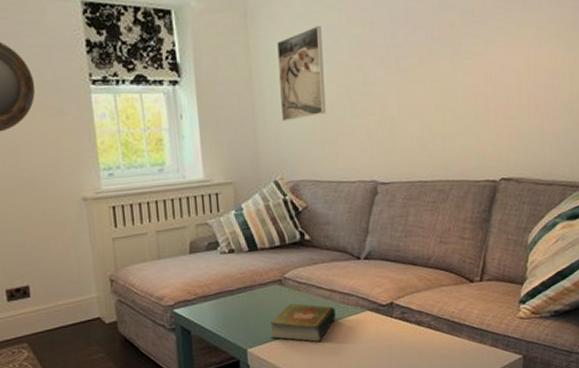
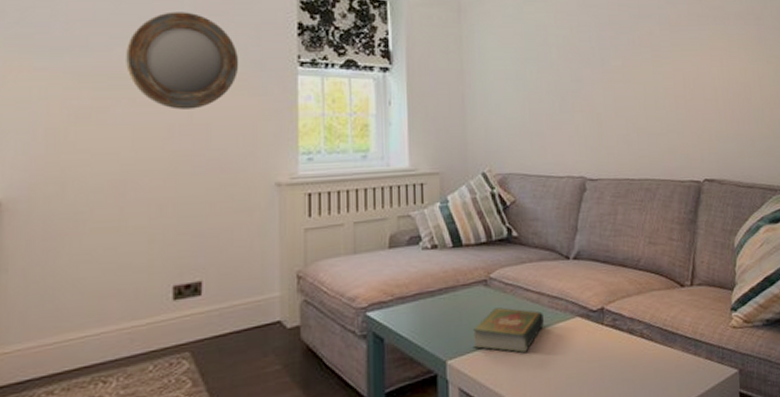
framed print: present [277,25,326,122] -> none [489,24,535,114]

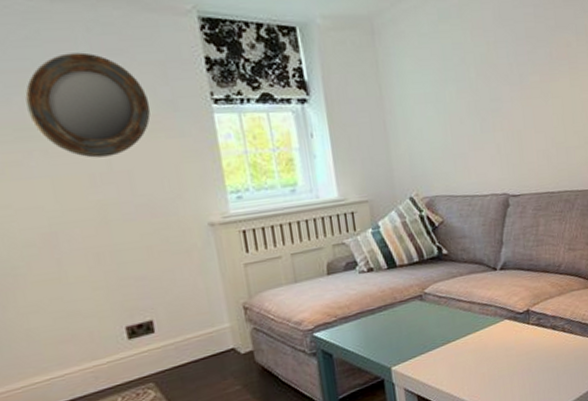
book: present [473,307,544,353] -> none [413,317,476,355]

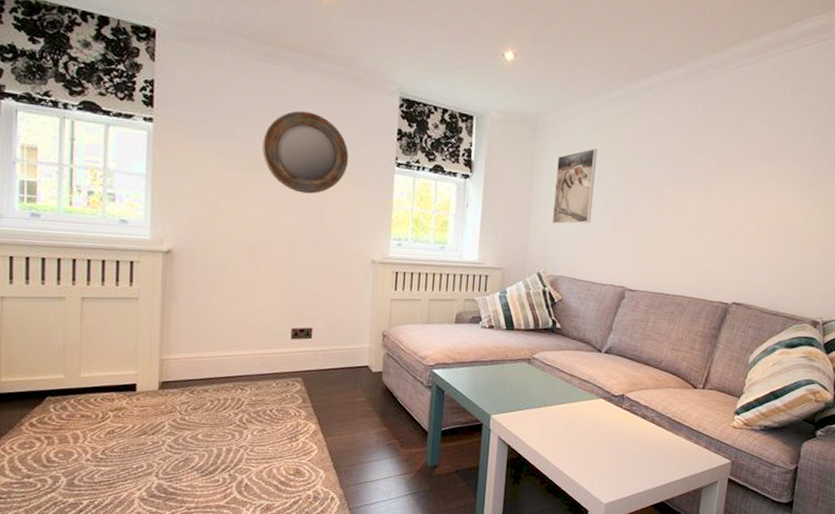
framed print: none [405,43,457,139] -> present [552,148,597,224]

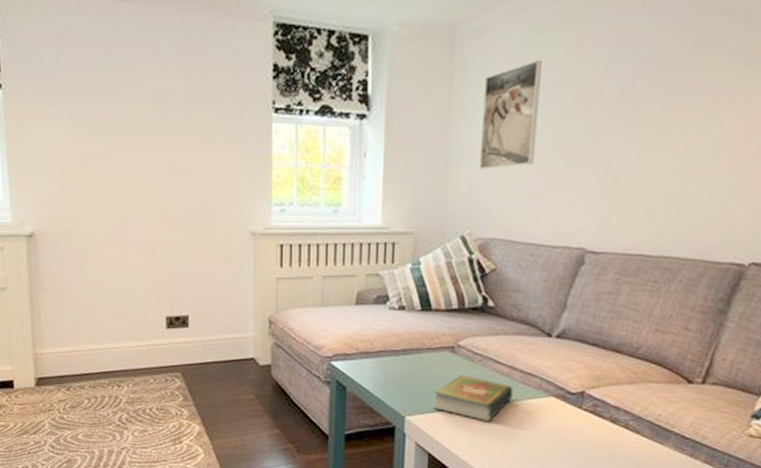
home mirror: present [261,110,349,194] -> none [117,55,217,156]
book: none [514,381,573,419] -> present [434,375,513,422]

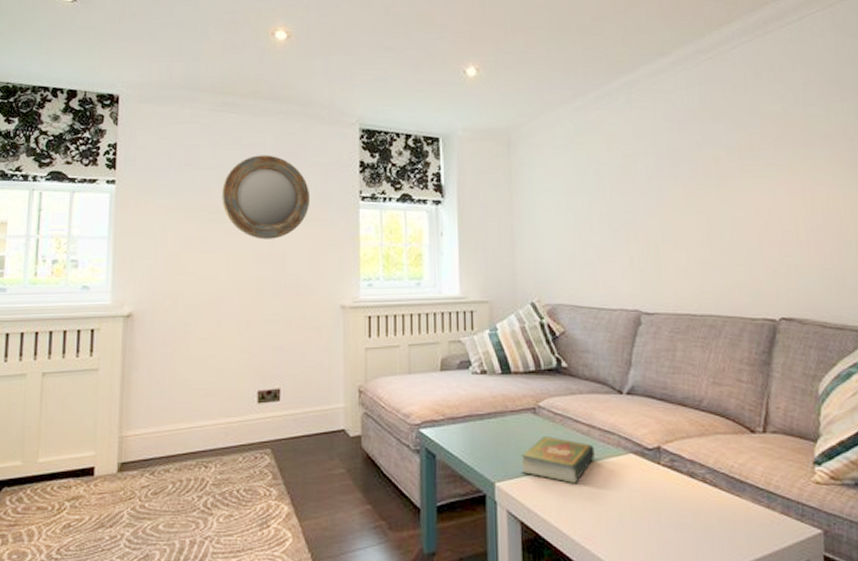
home mirror: none [117,55,217,156] -> present [221,155,311,239]
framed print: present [480,59,542,170] -> none [538,155,586,245]

